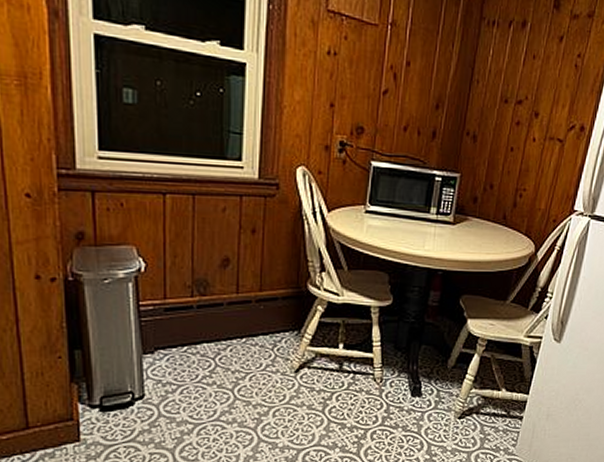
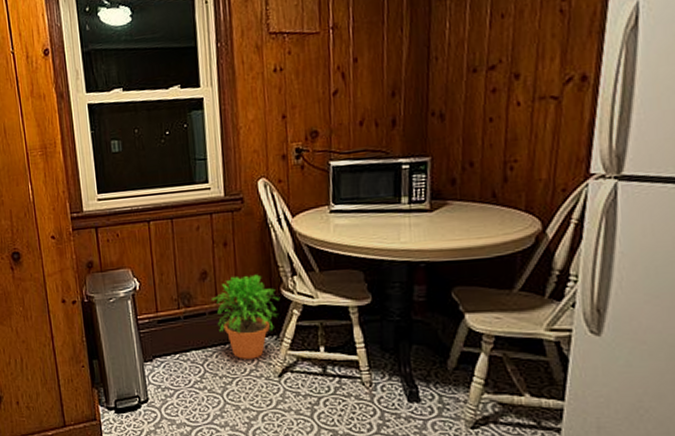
potted plant: none [232,266,305,354] -> present [212,274,279,359]

